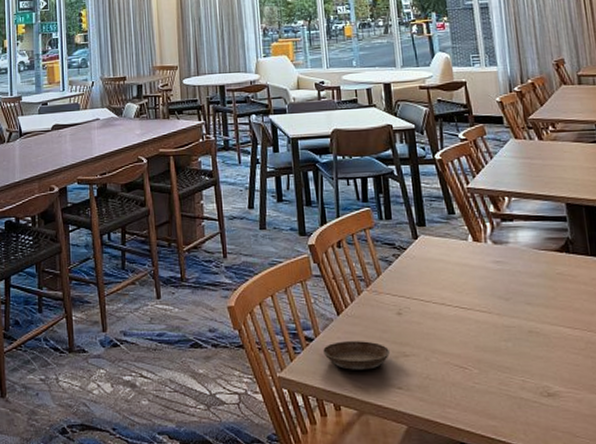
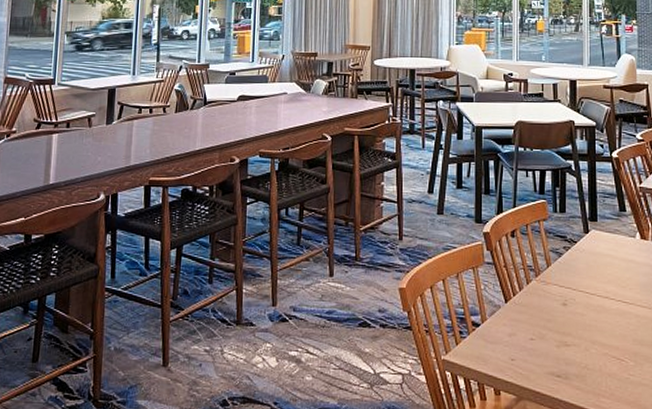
saucer: present [322,341,391,370] -> none [487,328,553,357]

